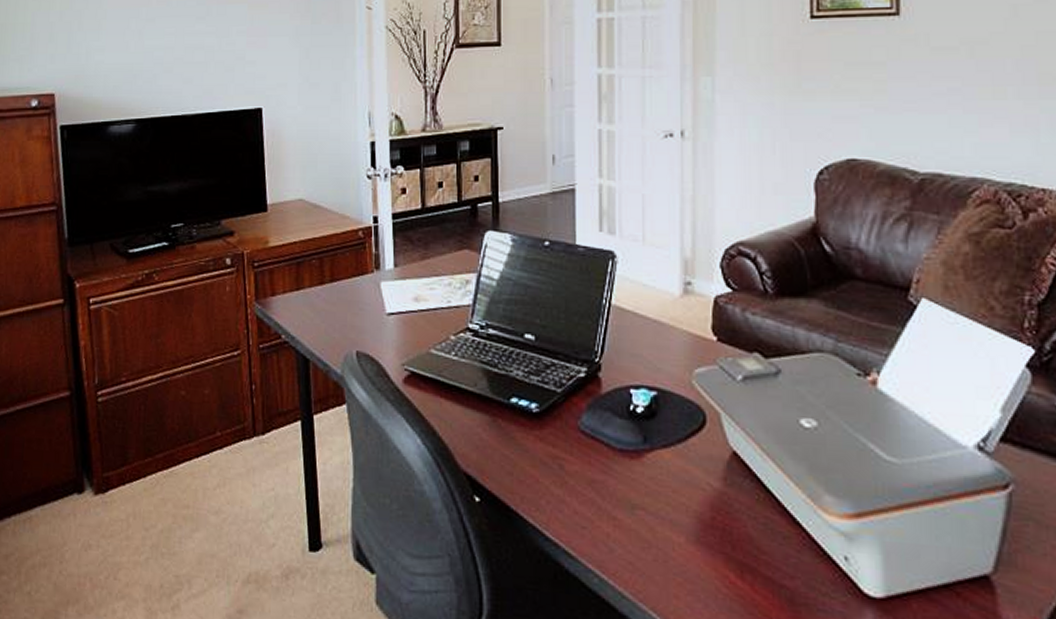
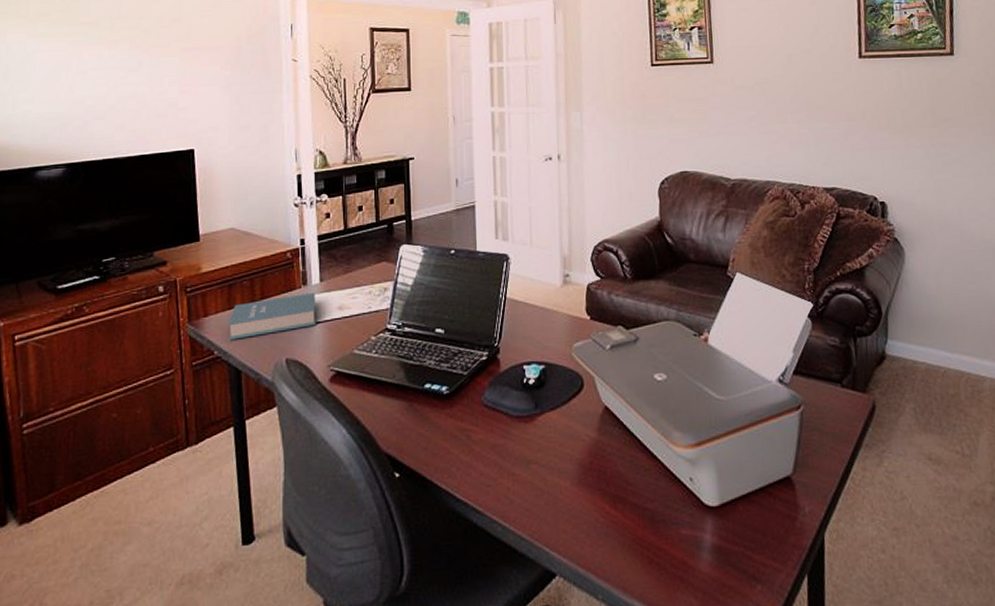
book: none [295,278,390,324] -> present [228,292,316,340]

